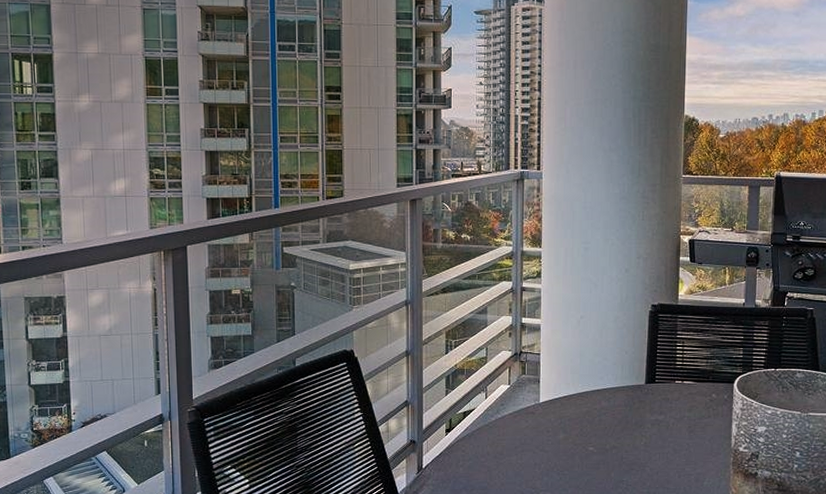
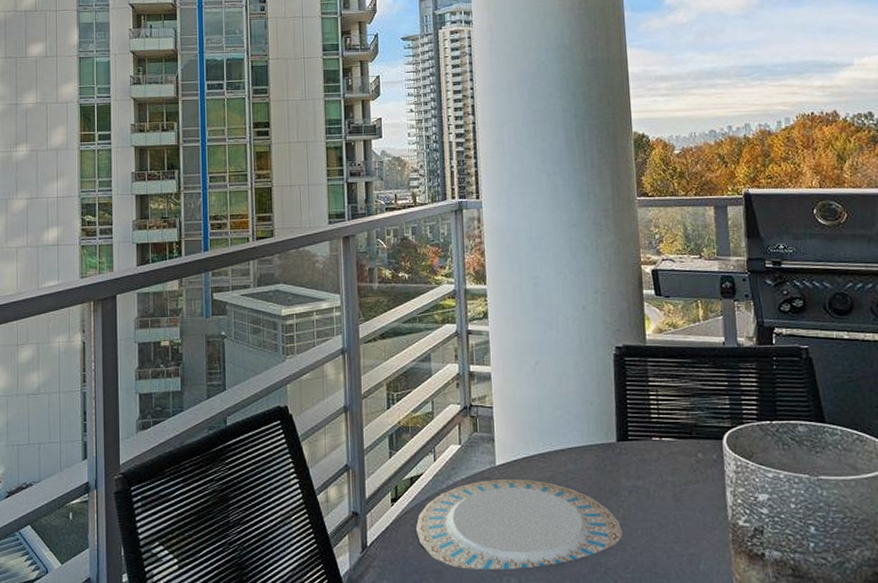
plate: none [466,414,643,486] -> present [415,479,623,569]

